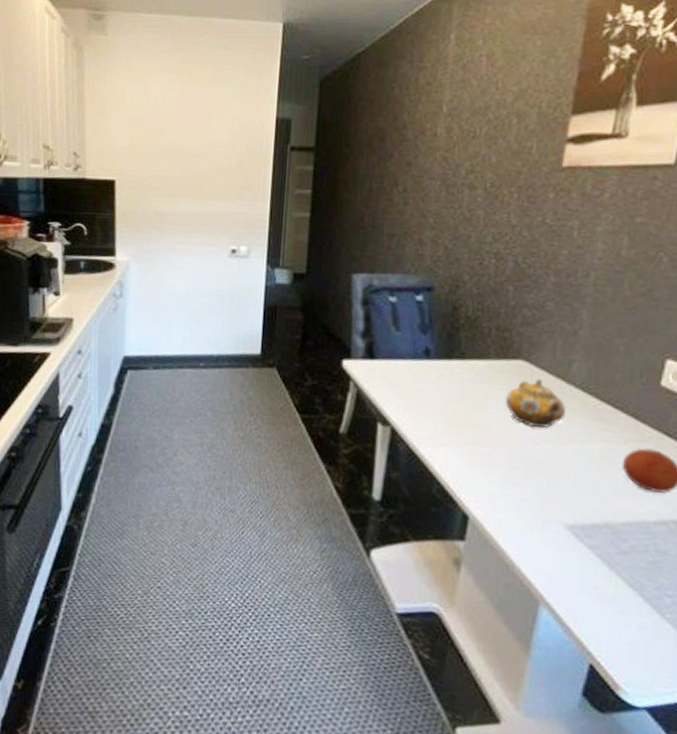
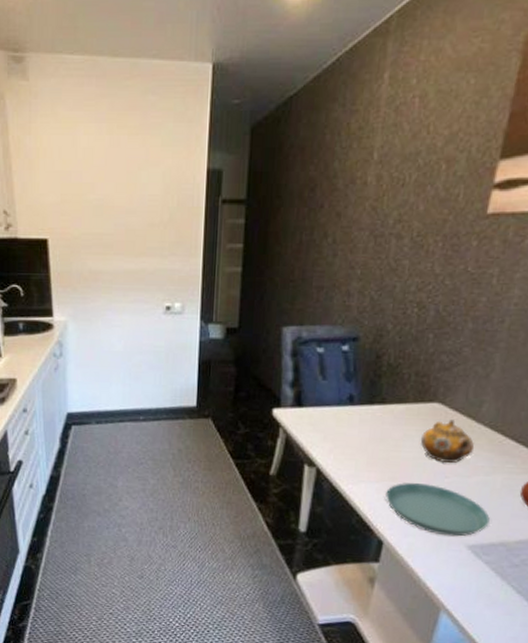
saucer: none [469,448,590,514] -> present [386,482,490,537]

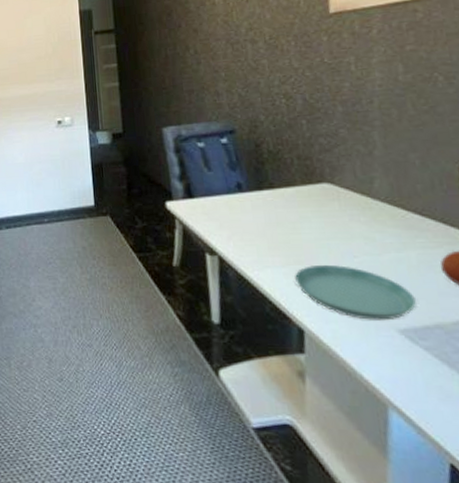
teapot: present [420,420,475,463] -> none [318,198,377,243]

